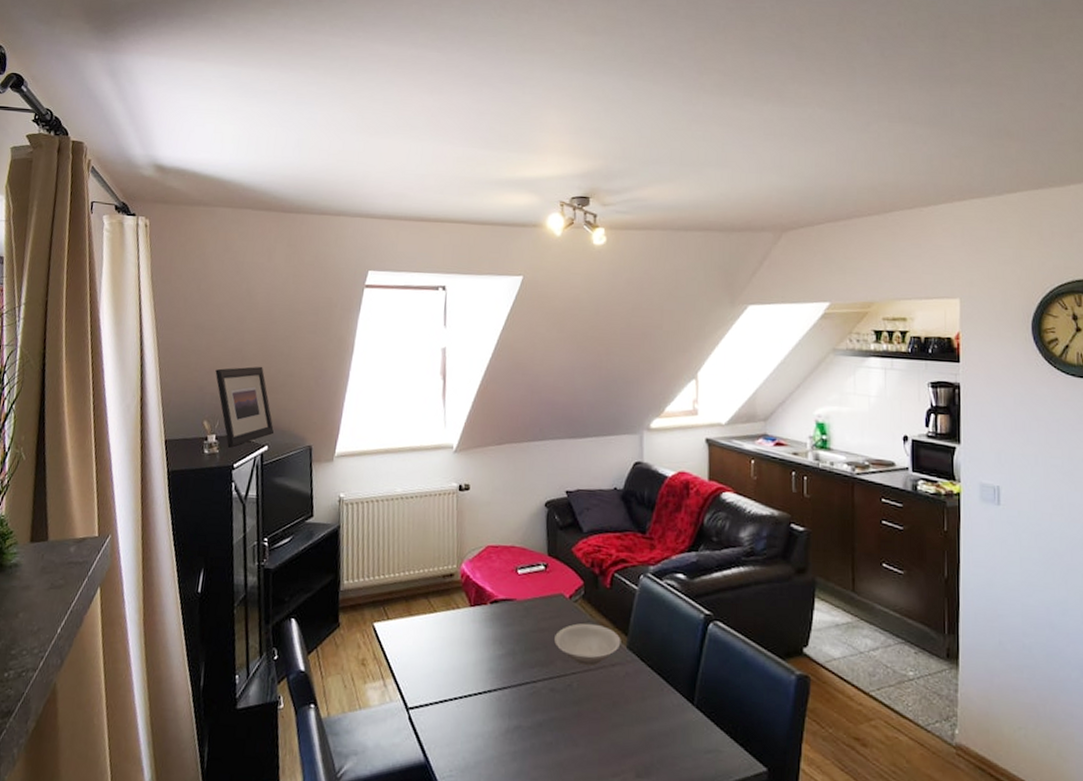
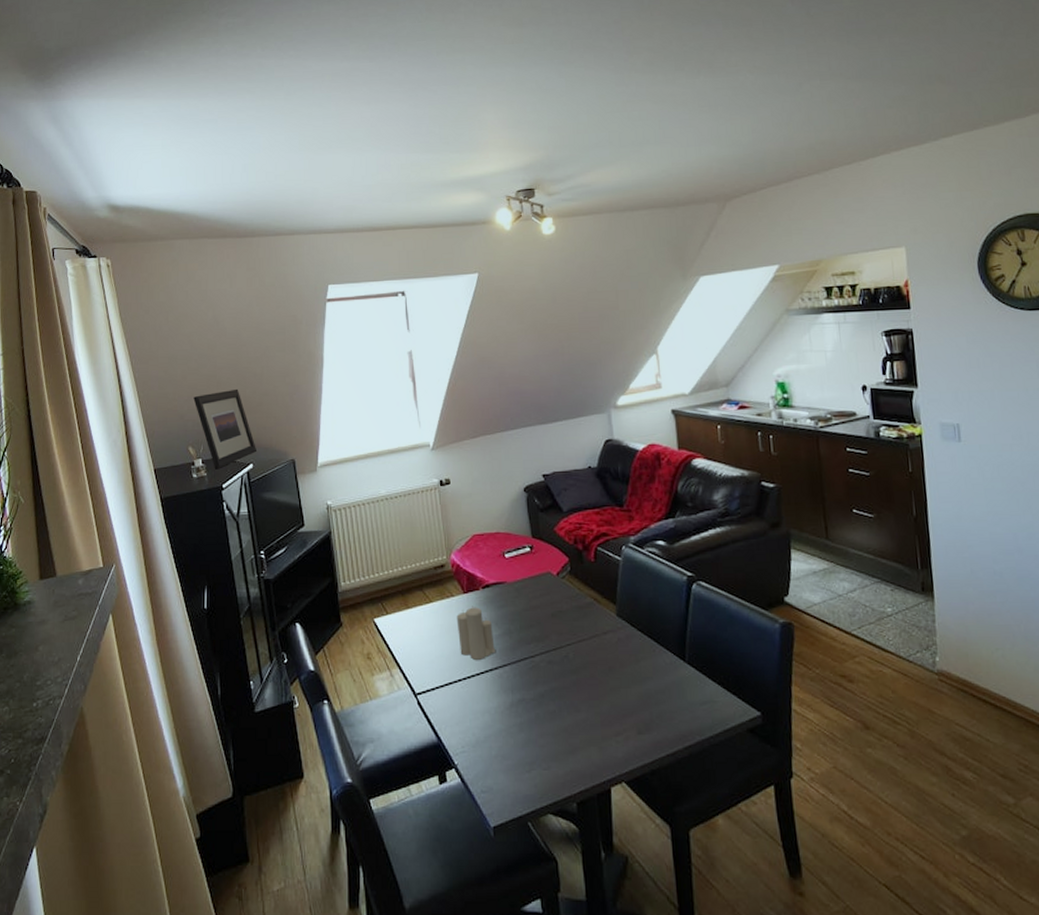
candle: none [459,620,497,679] -> present [456,606,496,660]
bowl: present [554,622,621,667] -> none [547,596,611,637]

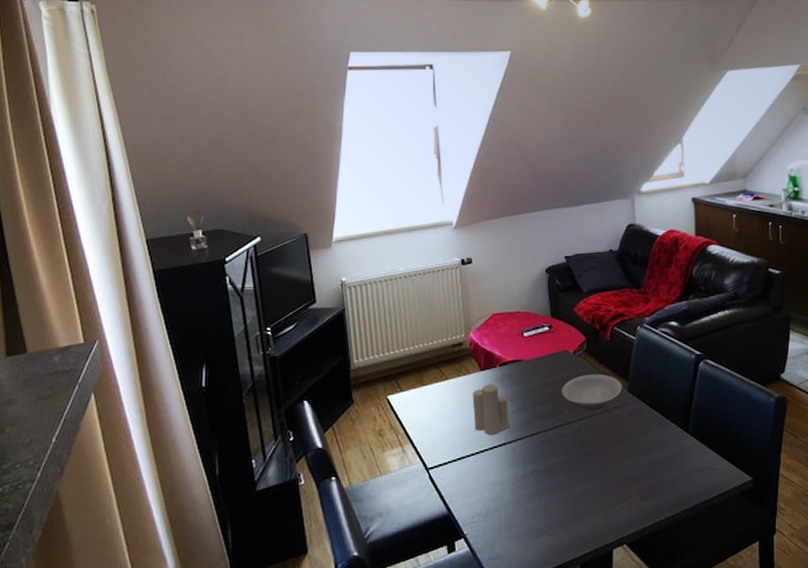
picture frame: present [193,388,258,470] -> none [193,156,266,242]
bowl: none [547,596,611,637] -> present [562,373,623,412]

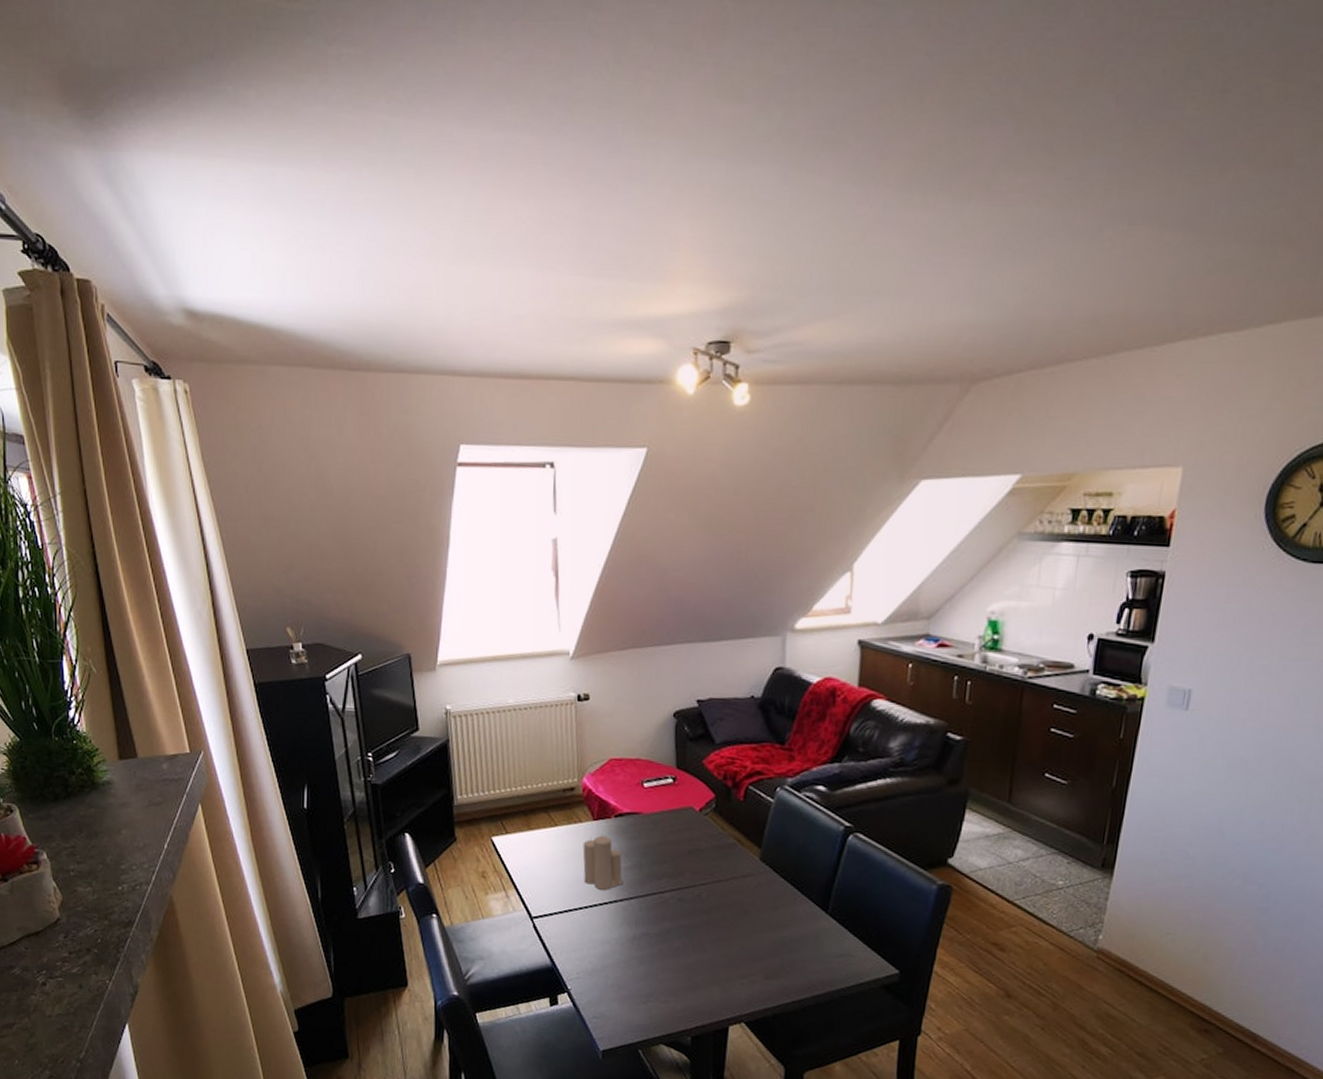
bowl: present [562,373,623,412] -> none [683,835,754,878]

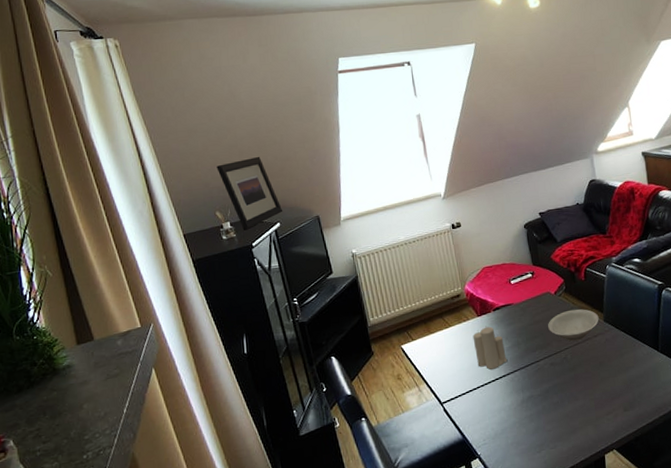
picture frame: none [292,563,367,657] -> present [216,156,283,231]
bowl: none [683,835,754,878] -> present [548,308,599,342]

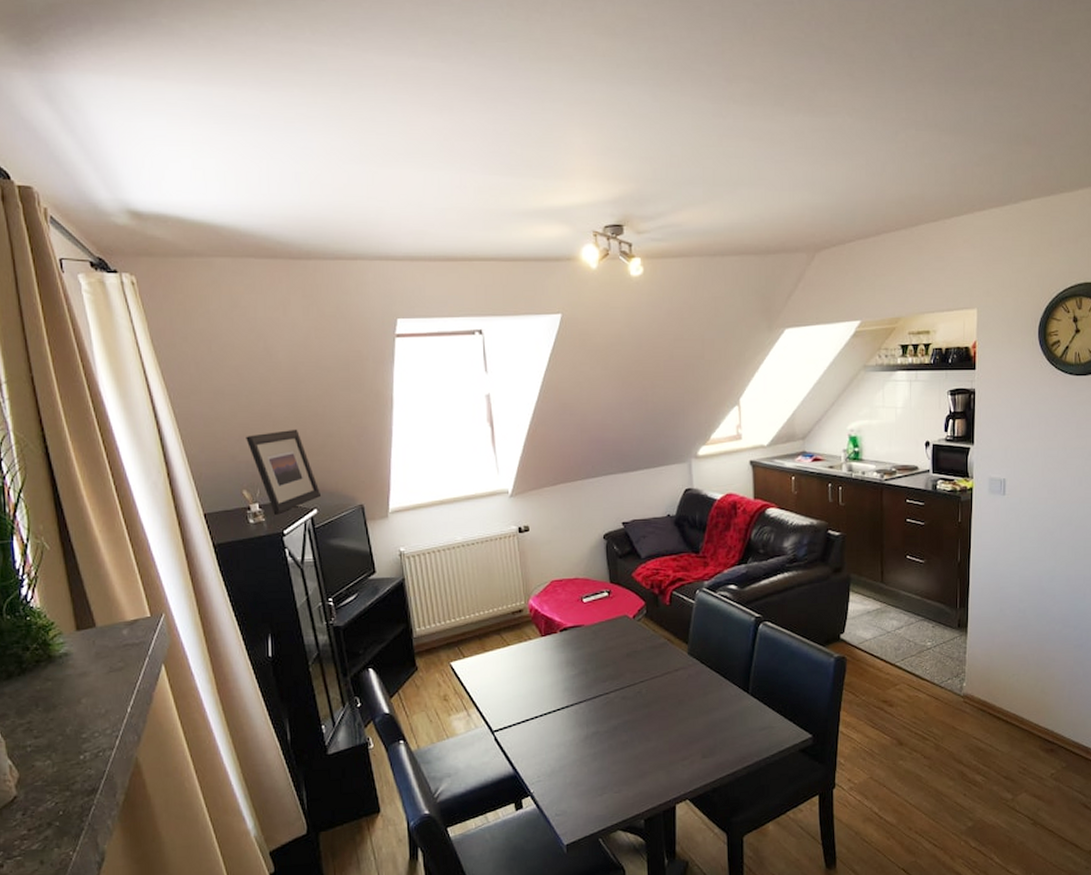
candle: present [472,326,508,370] -> none [534,648,573,698]
bowl: present [548,308,599,342] -> none [622,637,683,674]

